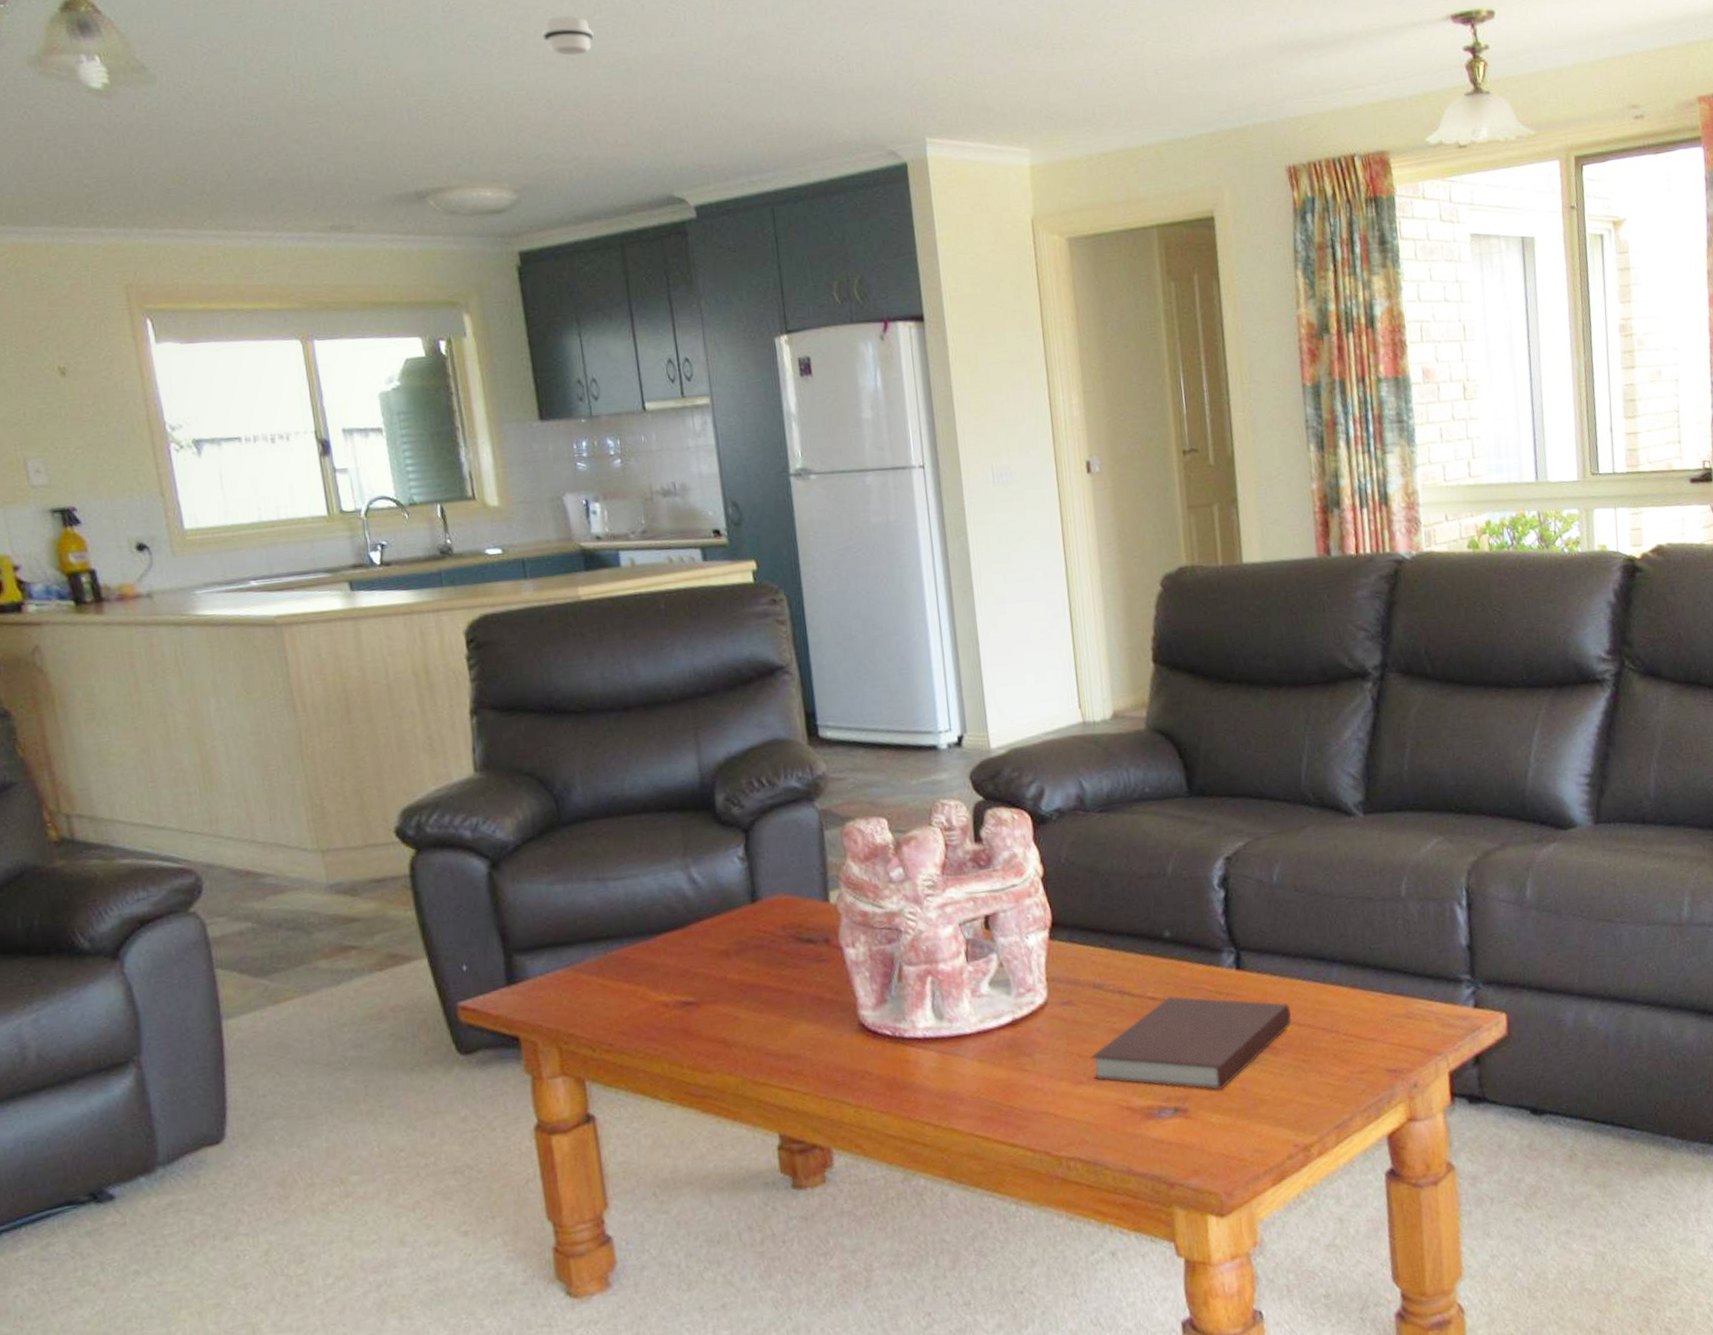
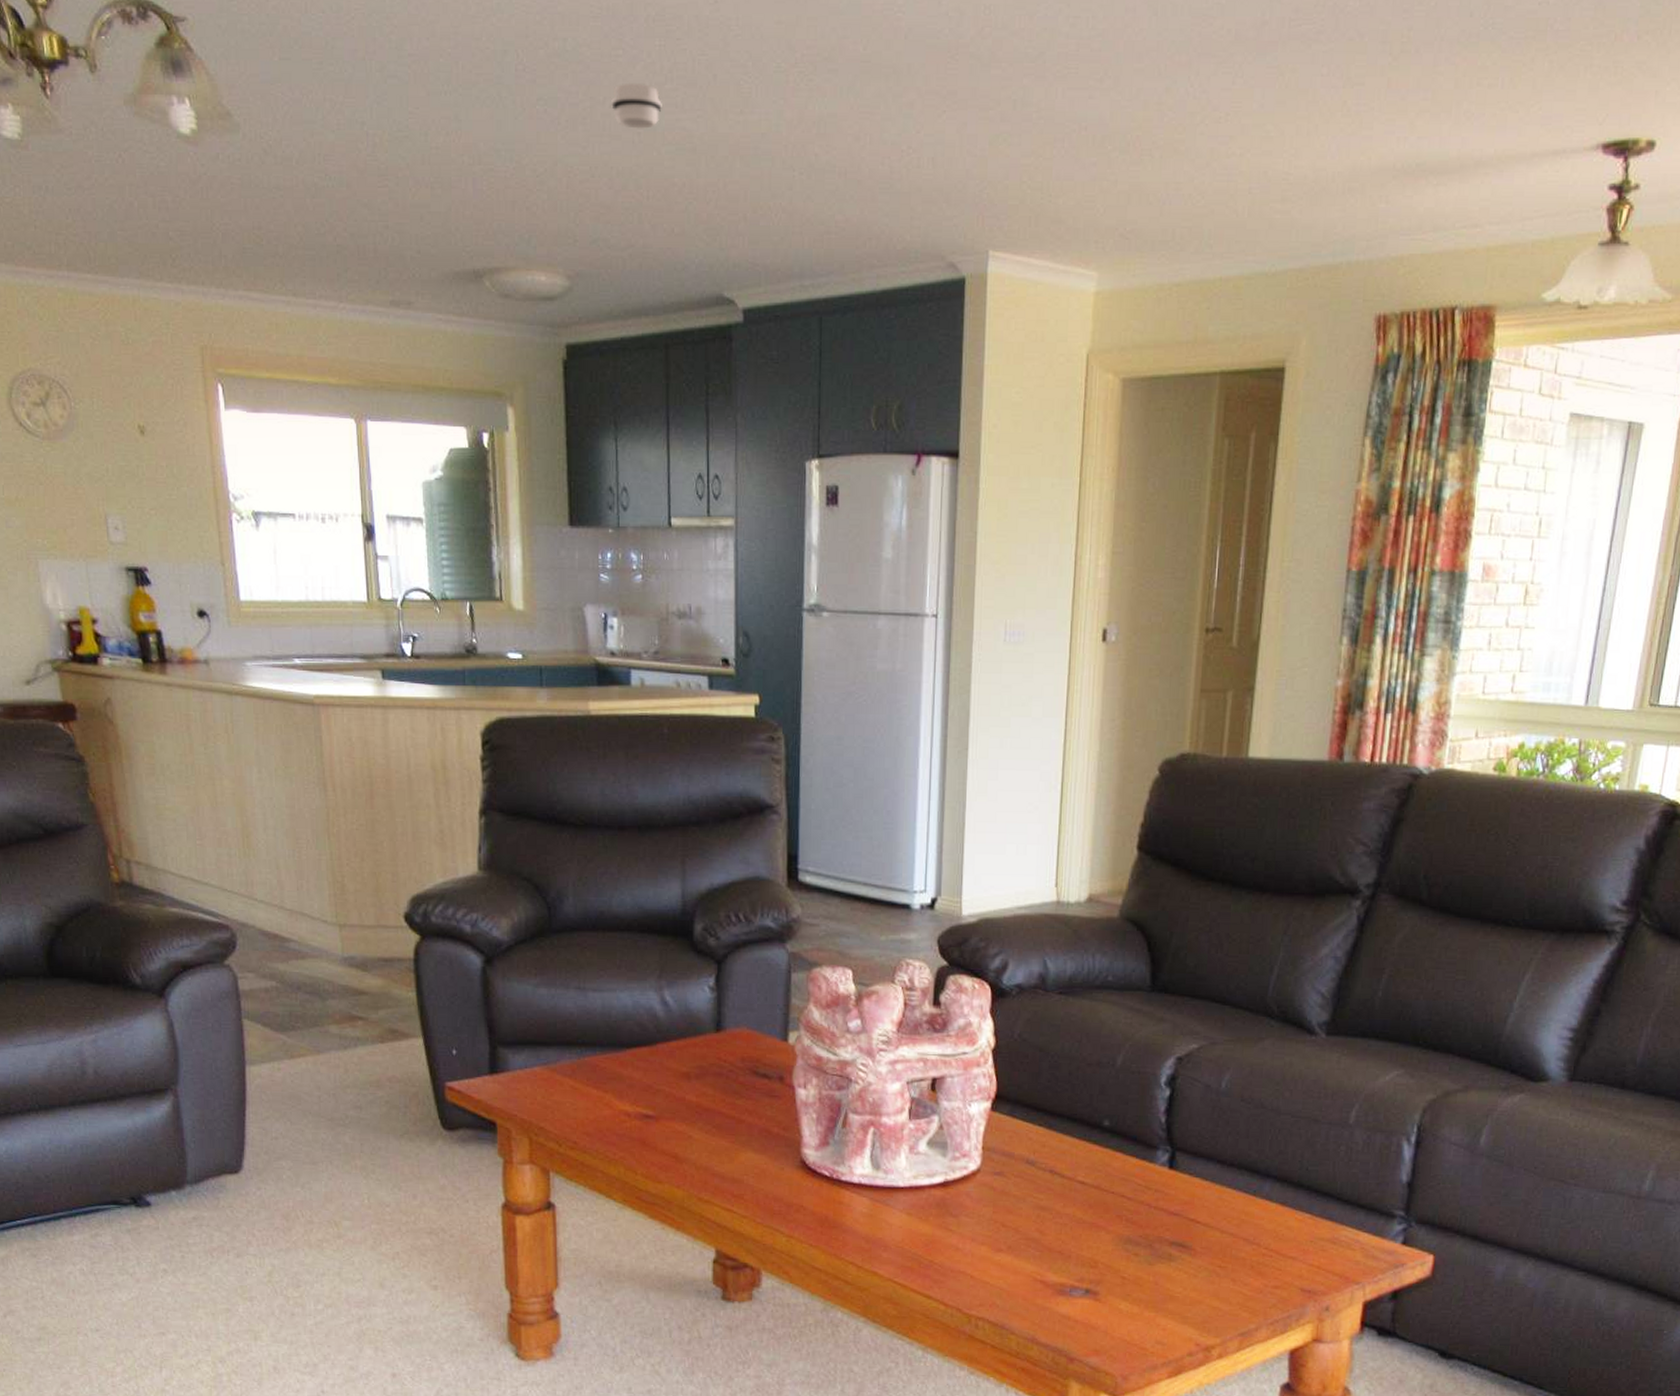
notebook: present [1091,996,1291,1090] -> none [1012,1183,1216,1280]

